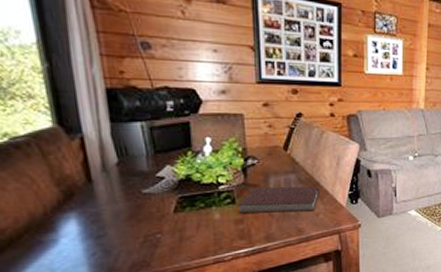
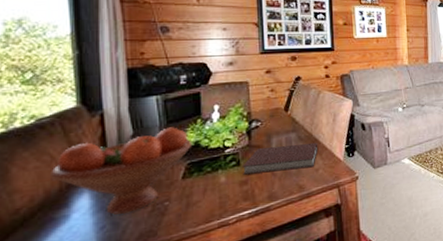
fruit bowl: none [32,157,184,244] -> present [51,127,193,215]

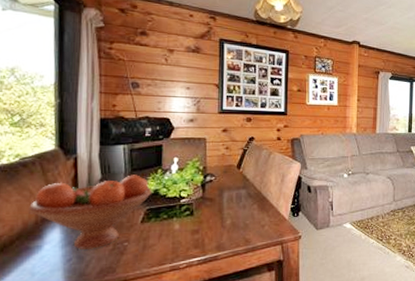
notebook: present [243,142,318,175] -> none [195,200,266,224]

